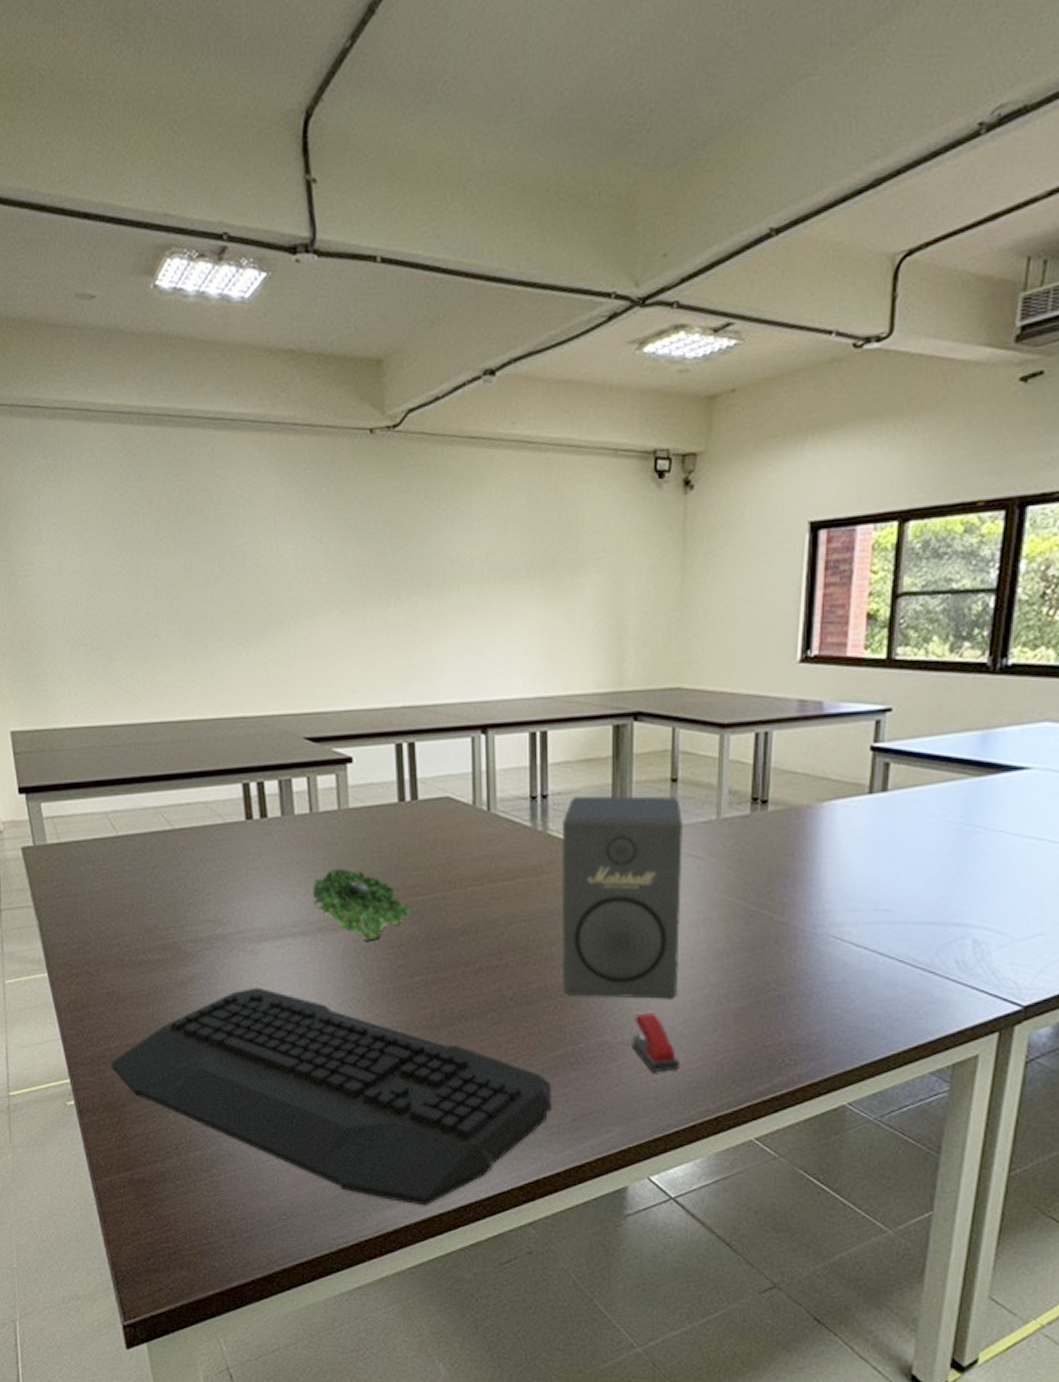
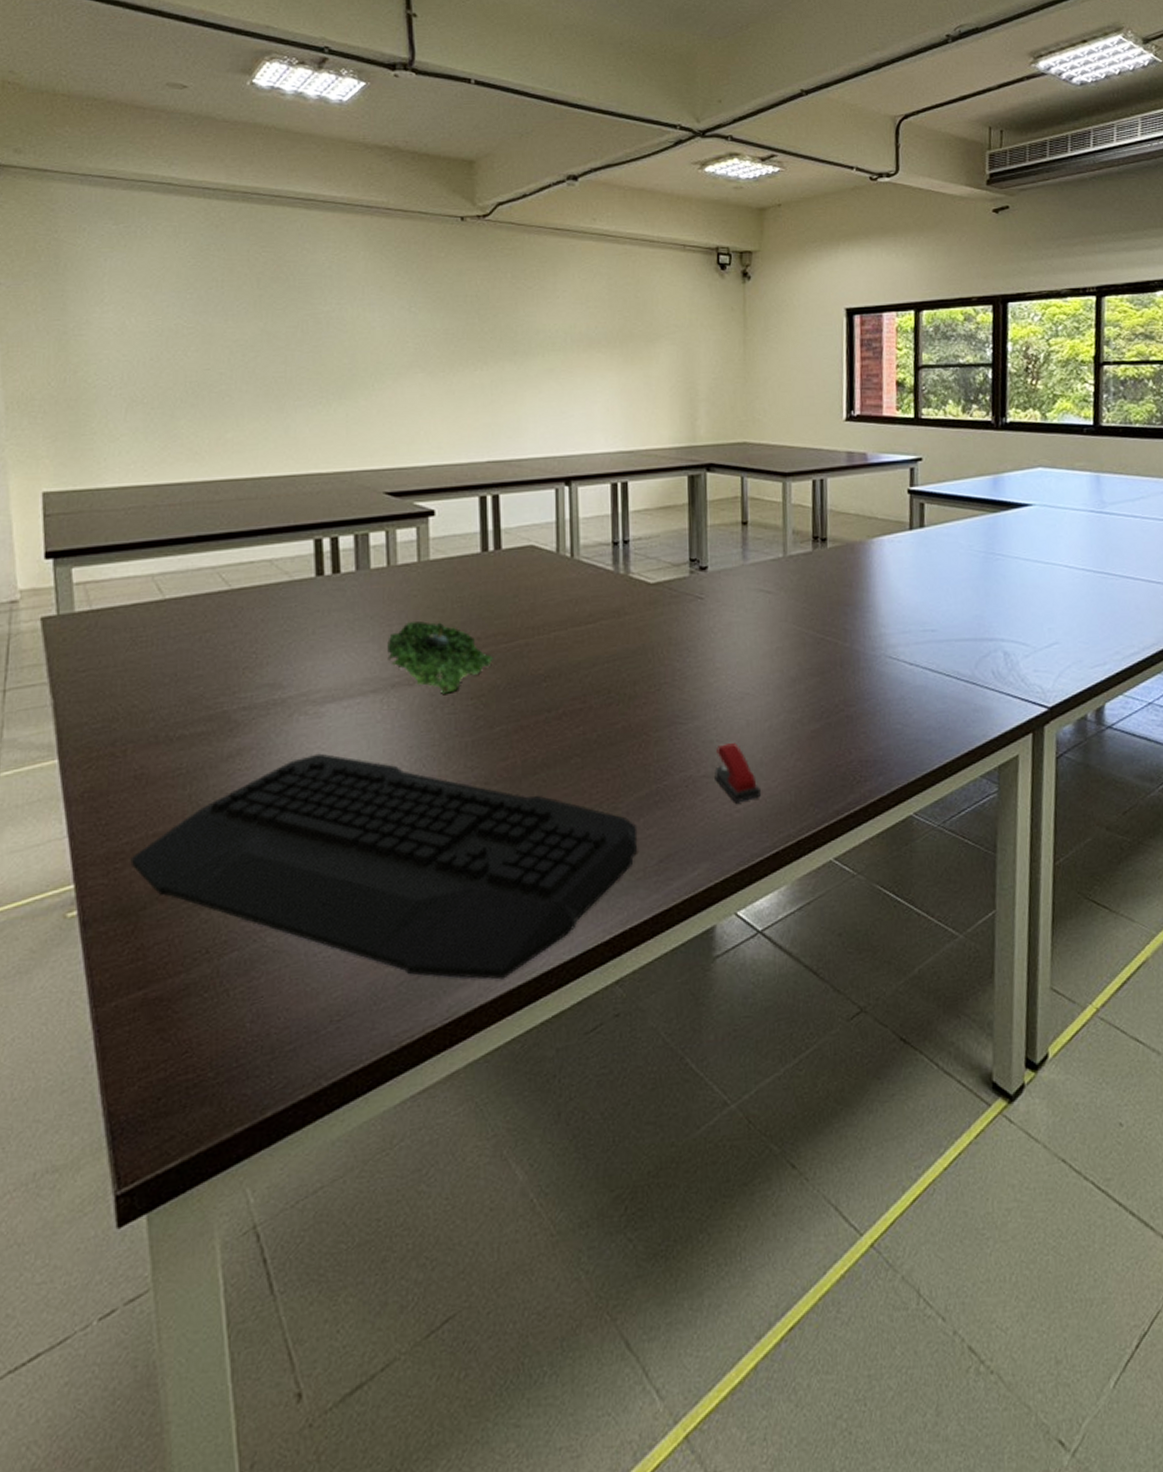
speaker: present [561,795,683,999] -> none [642,537,757,734]

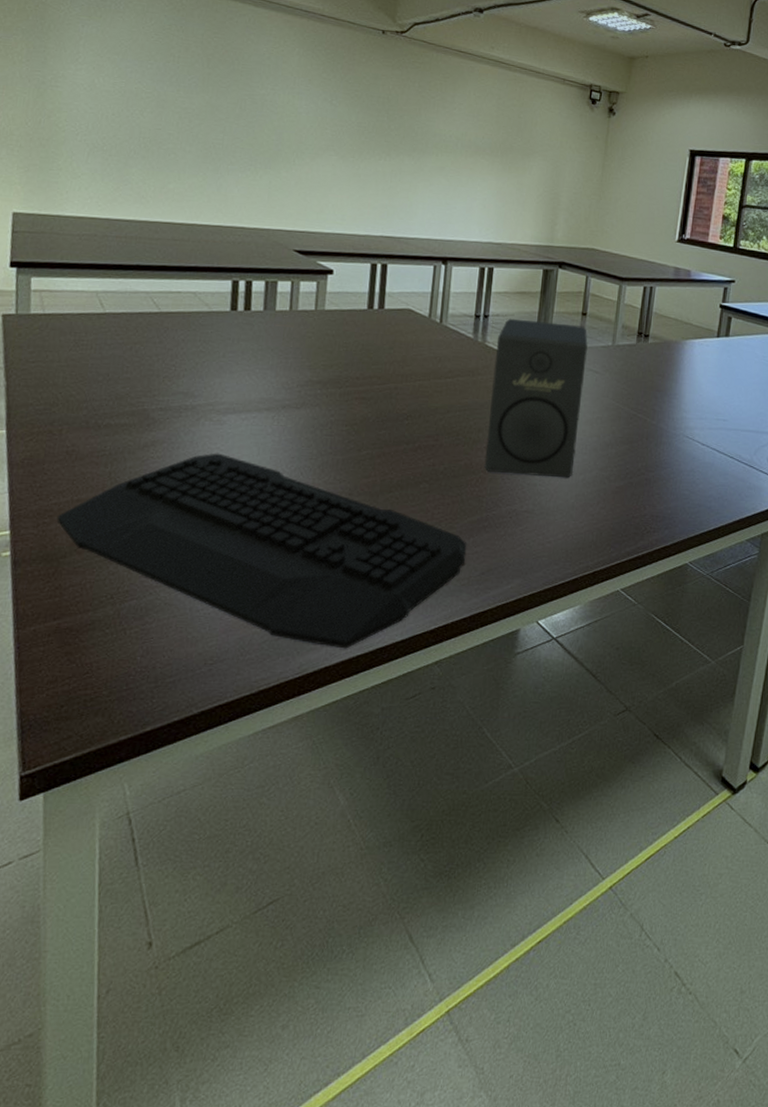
plant: present [387,621,493,694] -> none [281,358,368,419]
speaker: none [642,537,757,734] -> present [484,318,588,478]
stapler: present [714,743,761,804] -> none [534,488,569,536]

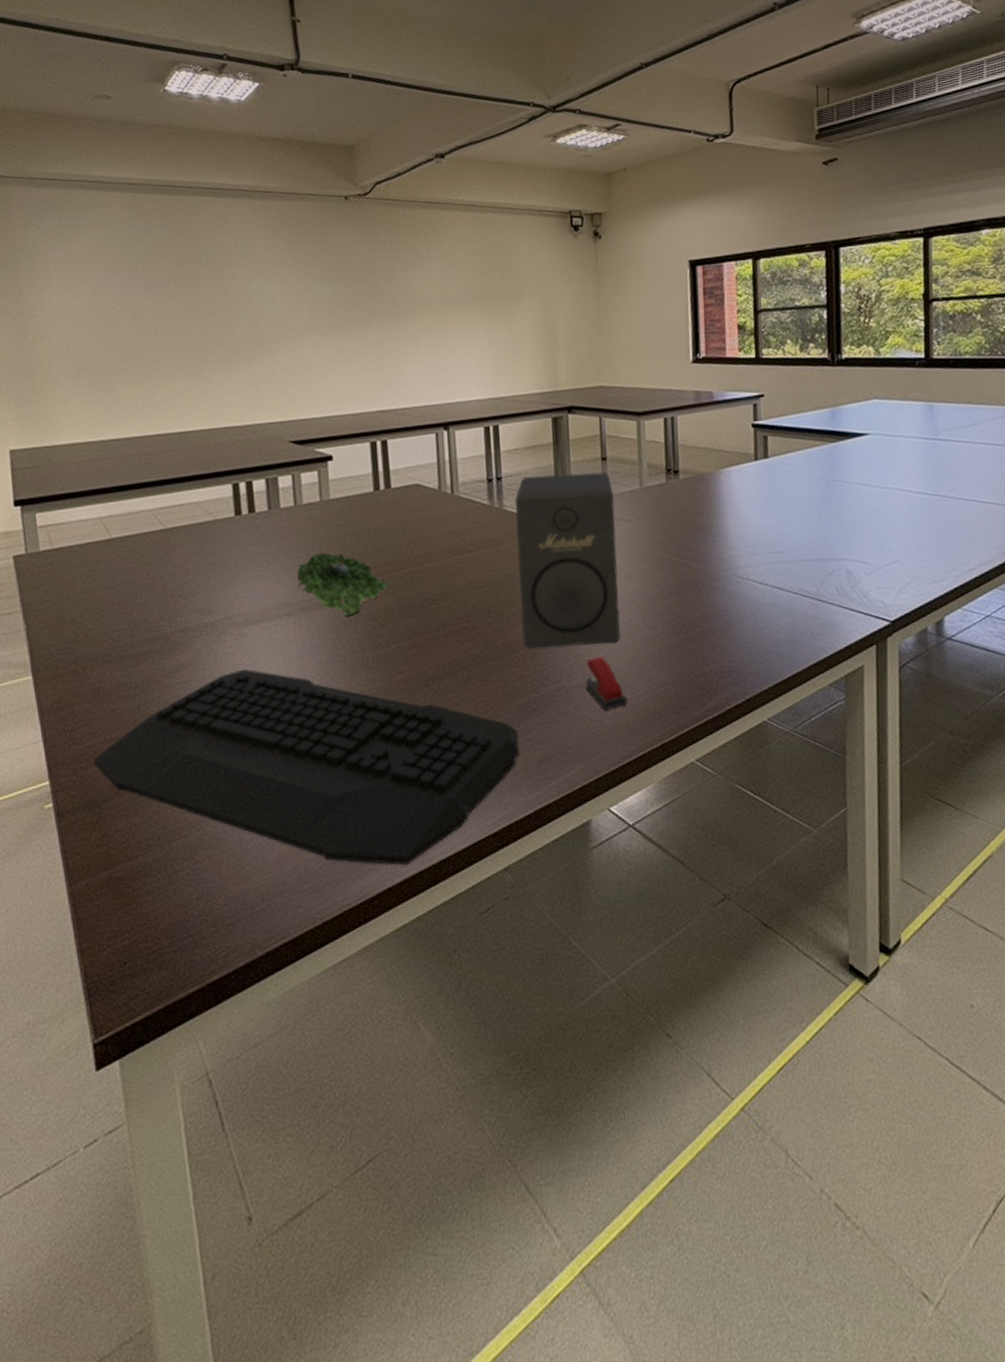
plant: none [281,358,368,419] -> present [297,553,388,616]
stapler: none [534,488,569,536] -> present [585,657,627,711]

